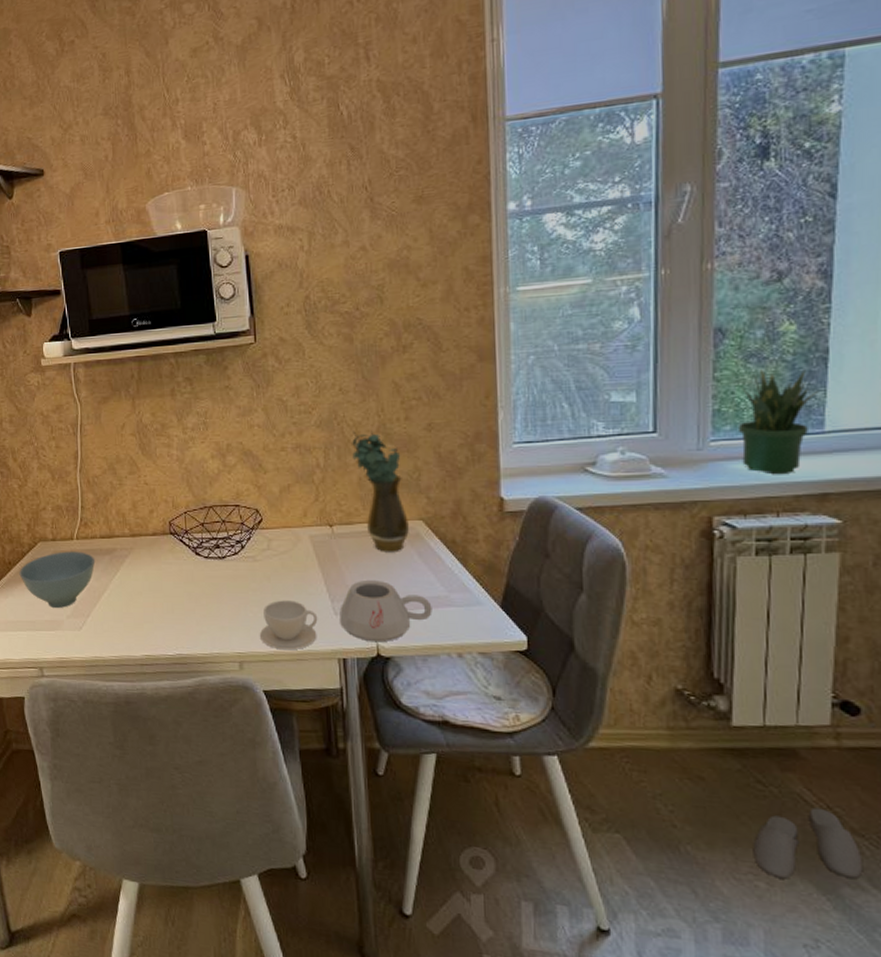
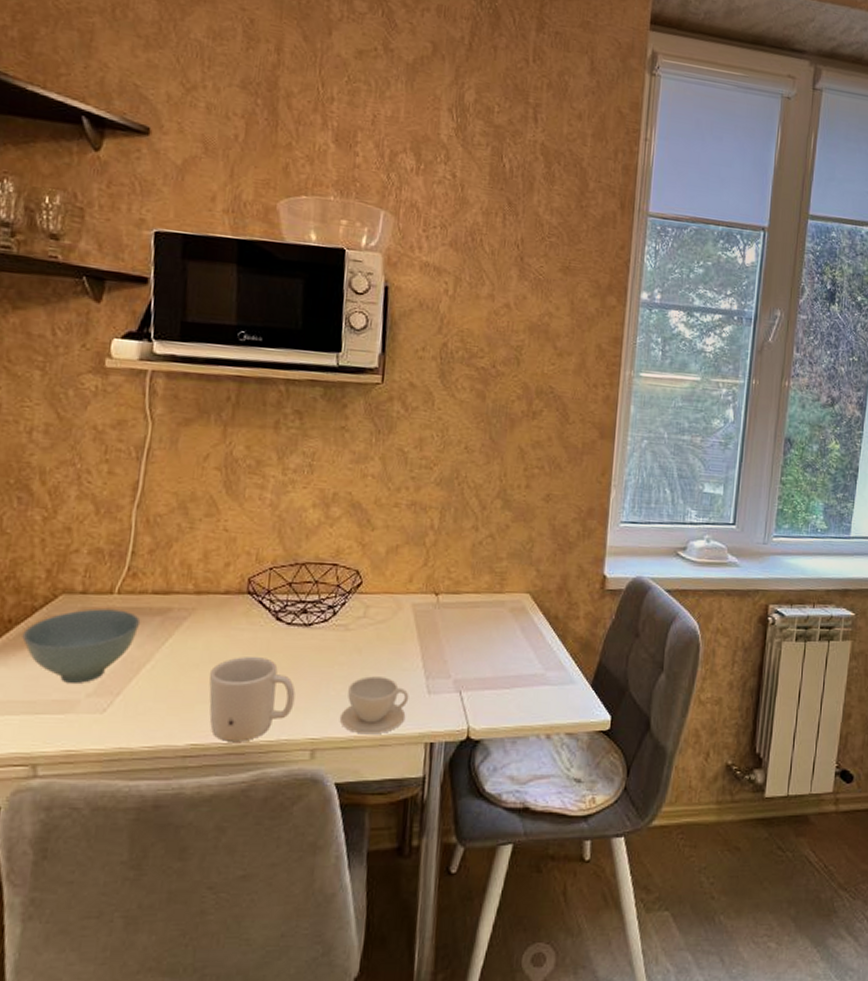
mug: none [150,586,220,654] -> present [209,657,296,742]
cup: present [339,579,432,643] -> none [432,655,528,724]
vase: present [352,430,409,551] -> none [469,493,517,625]
planter: present [739,369,819,474] -> none [794,479,849,570]
slippers: present [753,807,864,880] -> none [769,868,844,937]

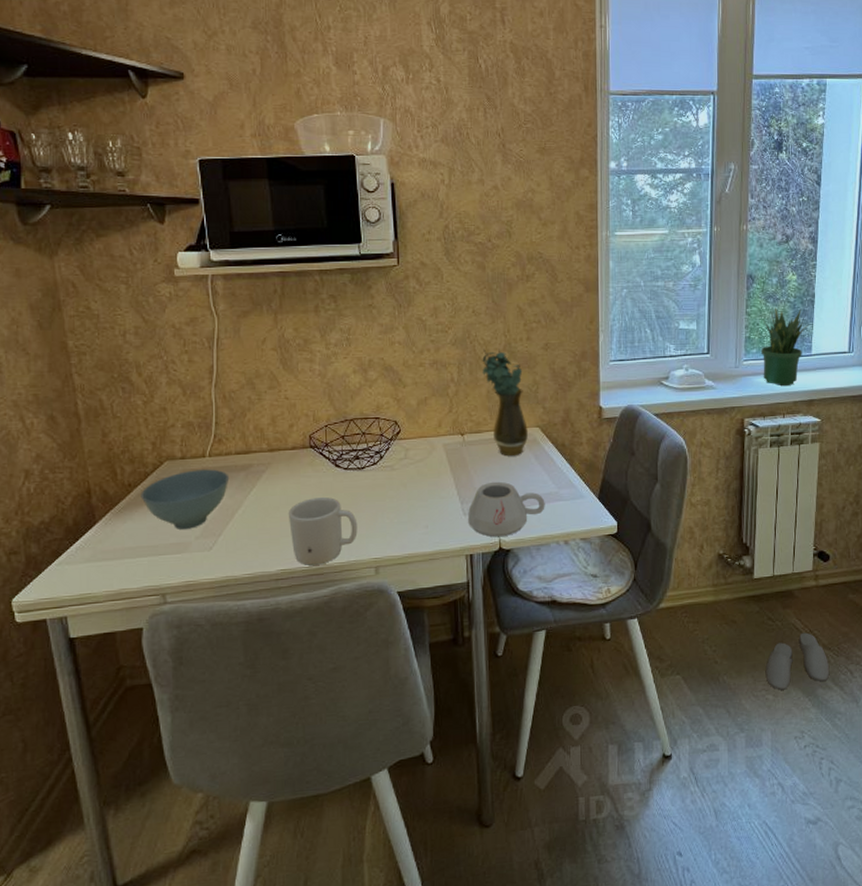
teacup: present [339,676,409,735] -> none [395,505,449,552]
cup: none [432,655,528,724] -> present [468,481,545,537]
vase: none [469,493,517,625] -> present [482,349,528,456]
slippers: none [769,868,844,937] -> present [765,632,830,690]
planter: none [794,479,849,570] -> present [761,307,809,386]

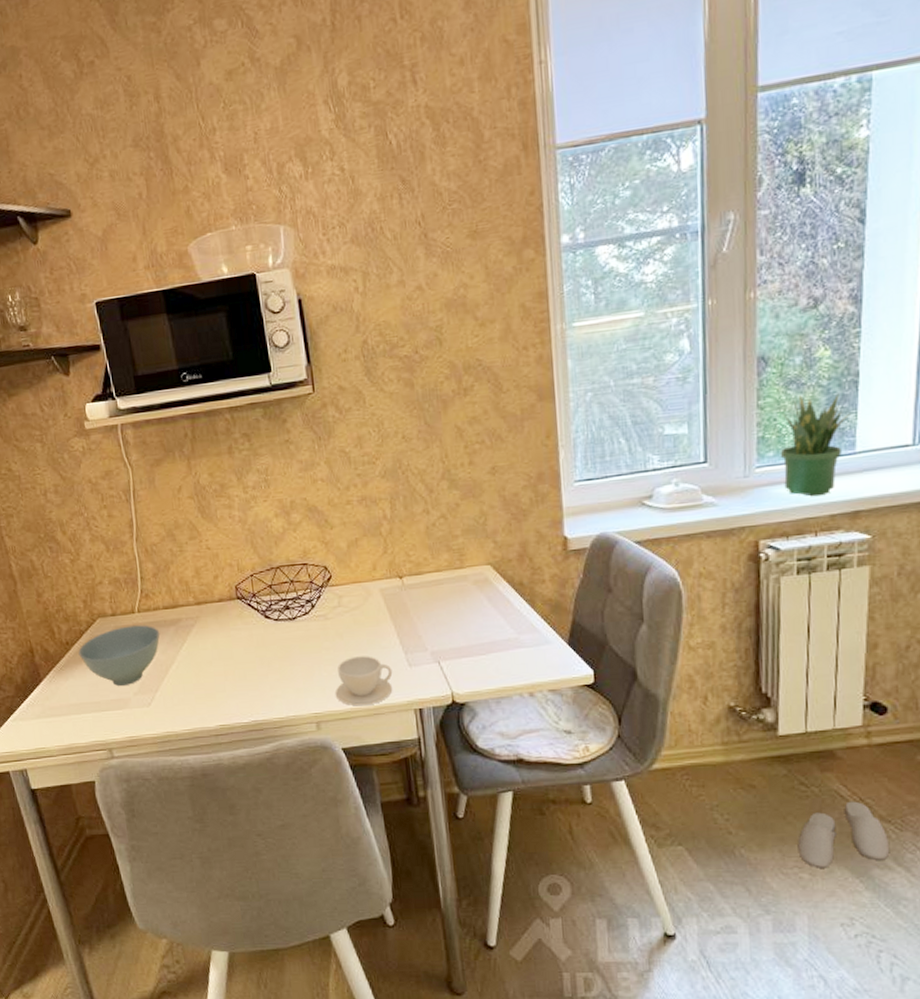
mug: present [288,497,358,565] -> none [221,650,295,721]
teacup: none [395,505,449,552] -> present [335,656,393,706]
cup: present [468,481,545,537] -> none [413,628,504,690]
vase: present [482,349,528,456] -> none [417,477,478,599]

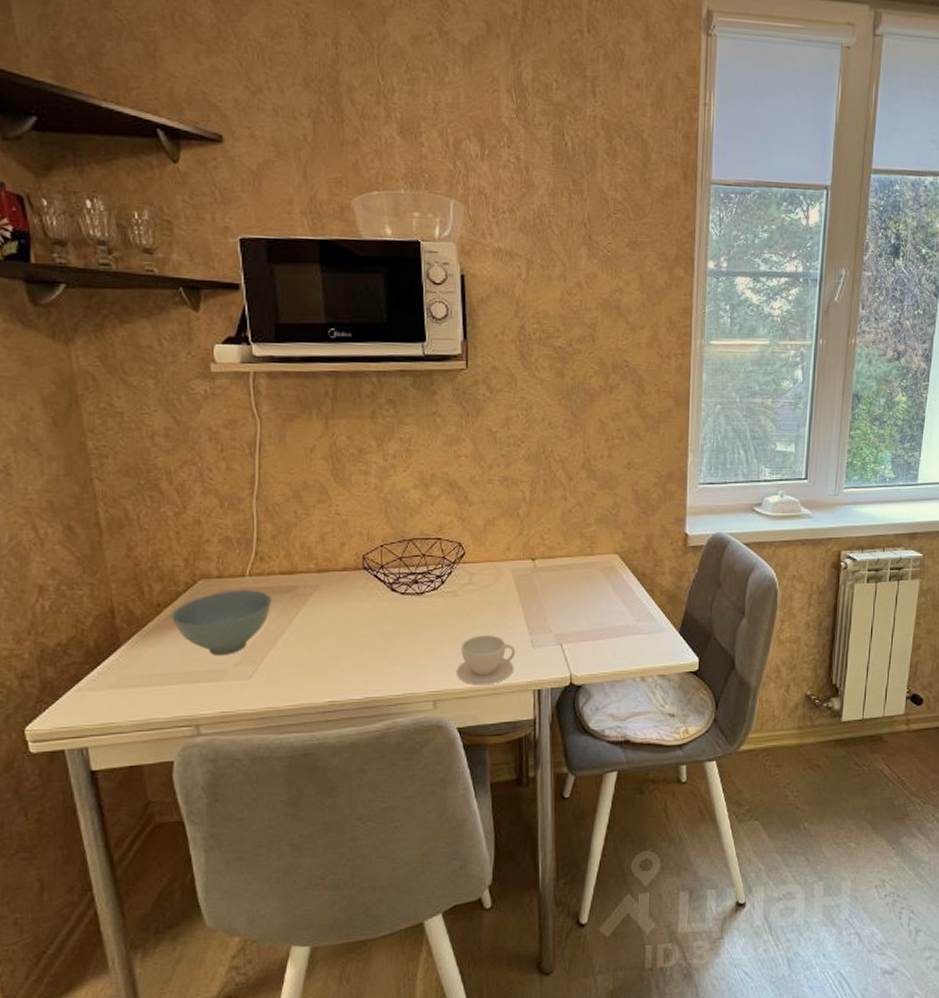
planter: present [781,393,850,496] -> none [864,431,916,516]
slippers: present [797,801,890,868] -> none [848,779,916,838]

